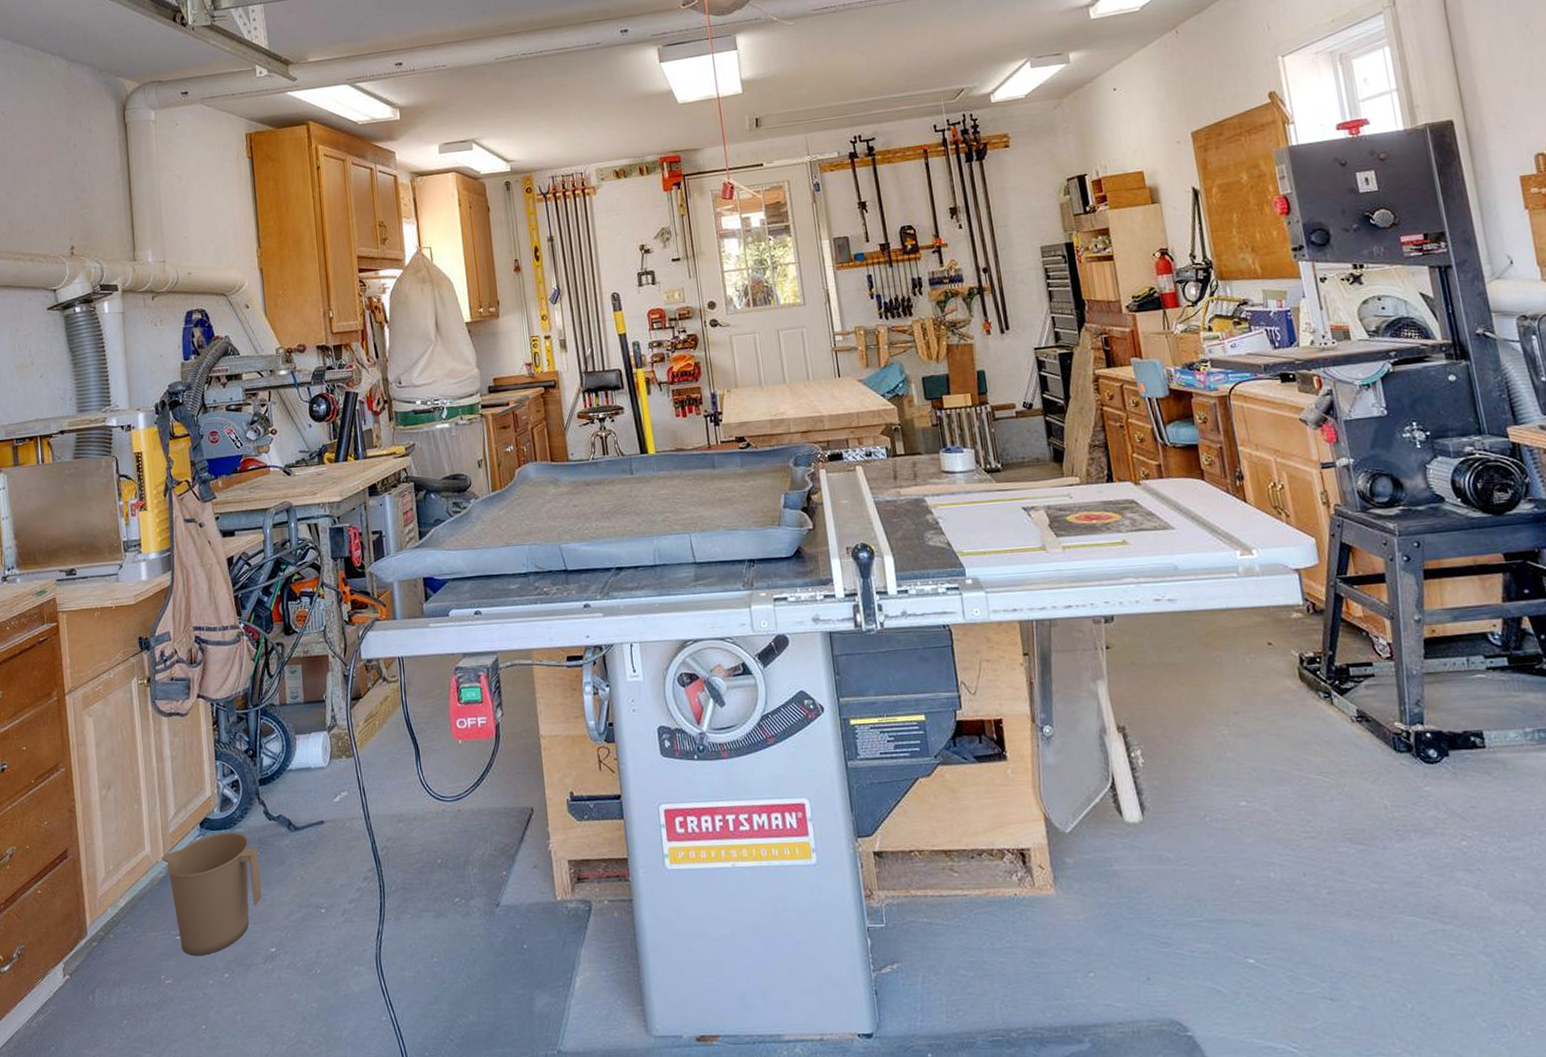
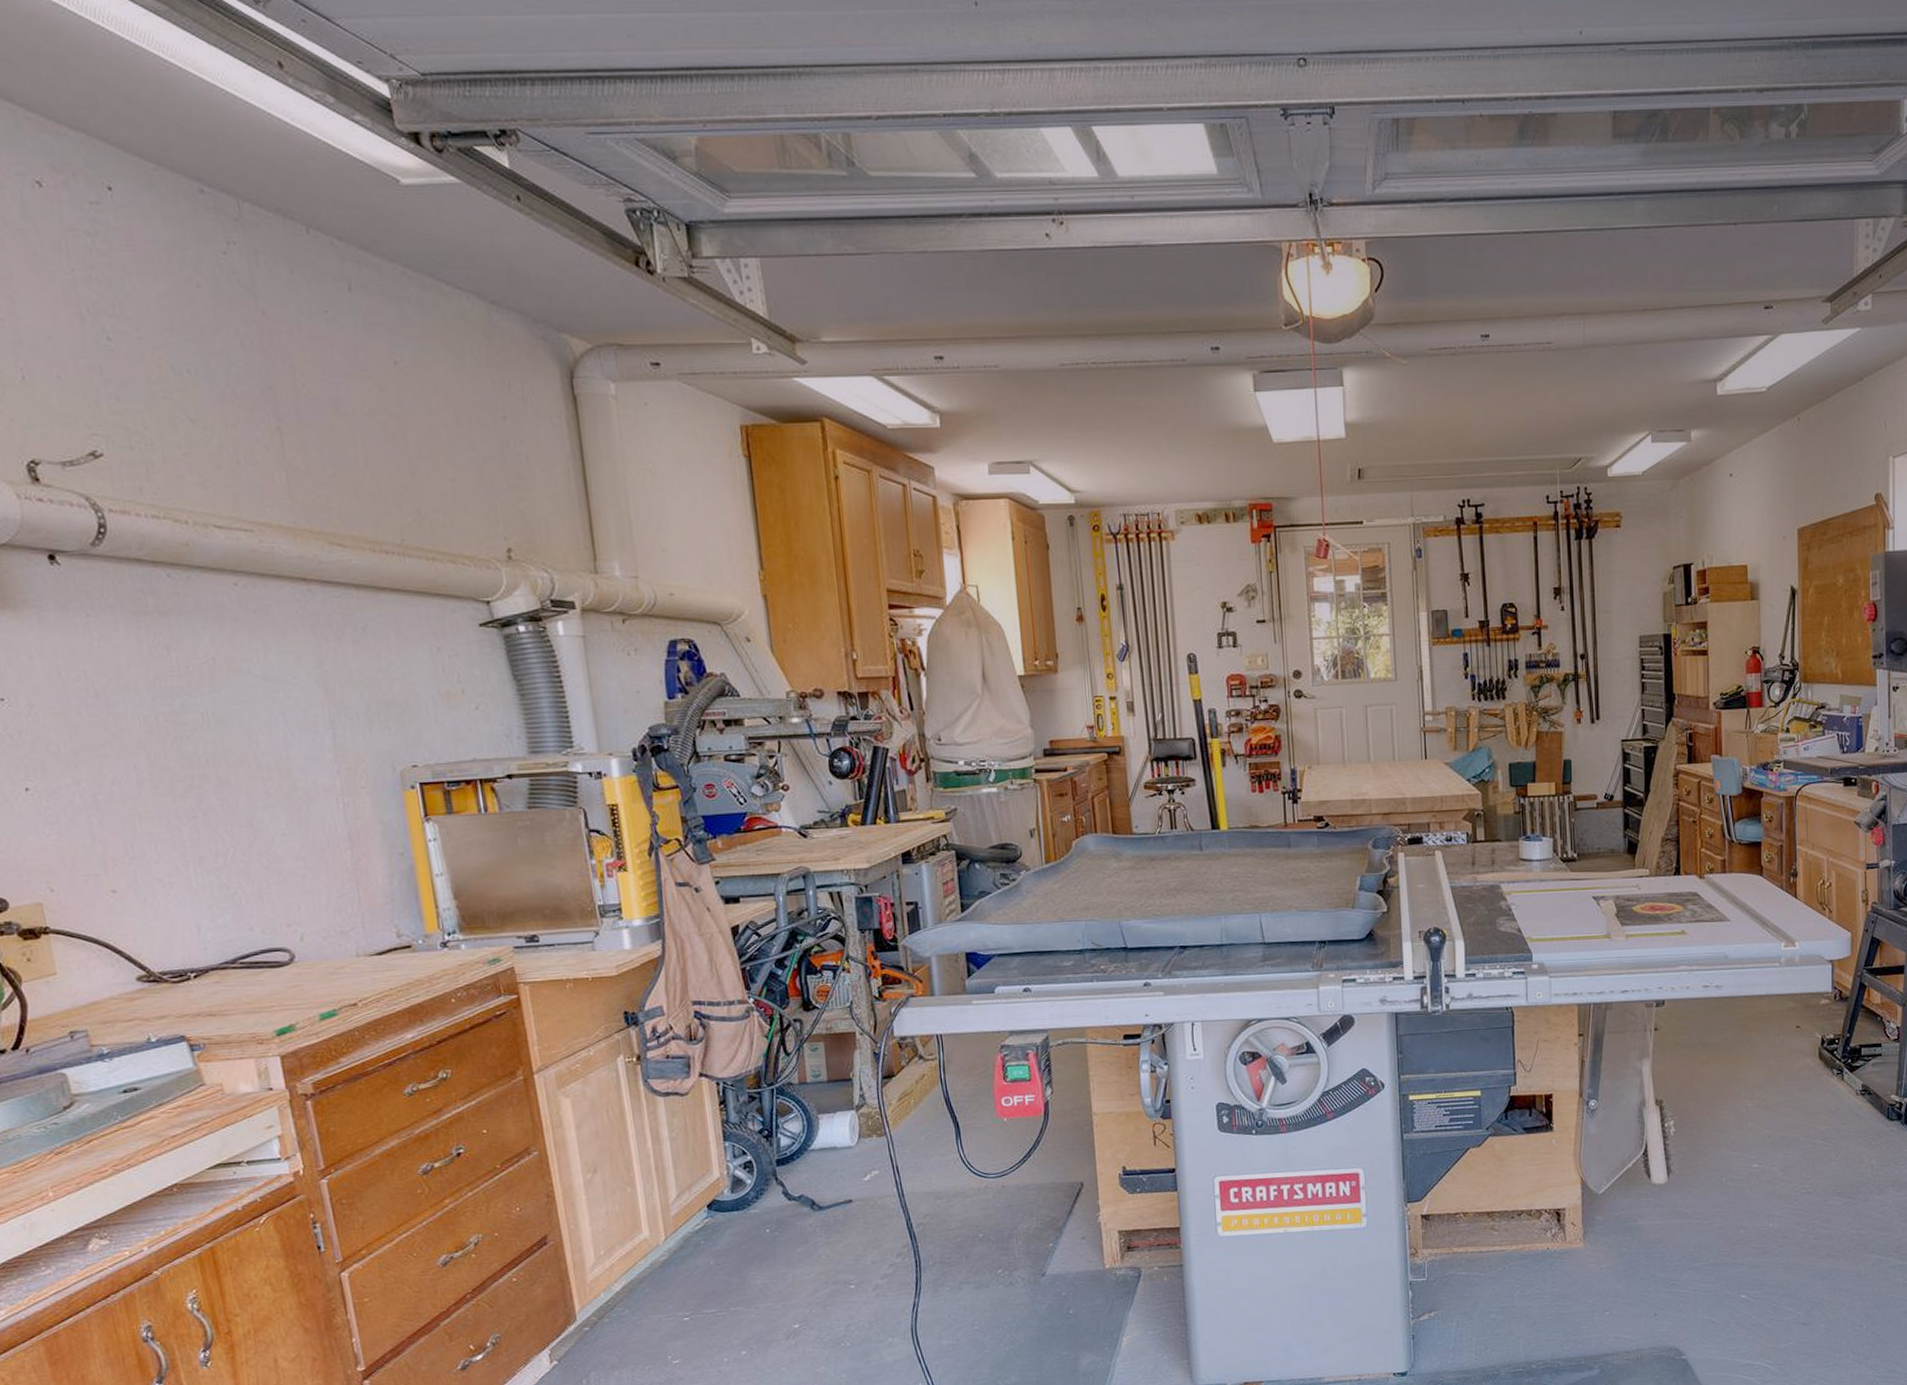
mug: present [162,832,262,956] -> none [663,1213,783,1336]

